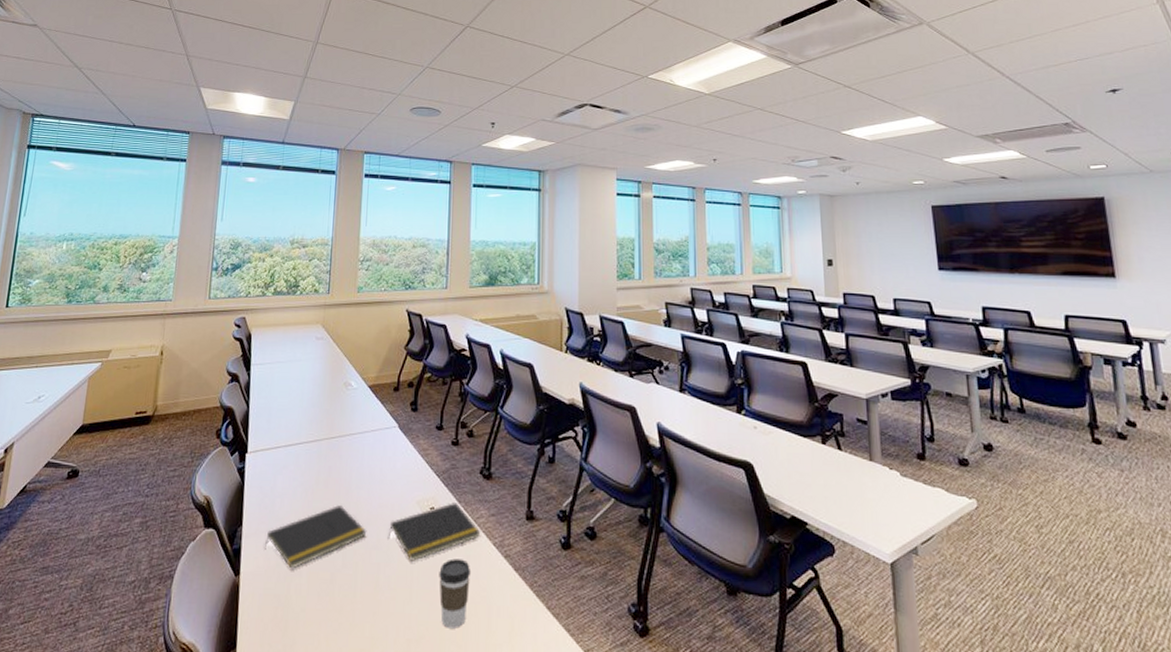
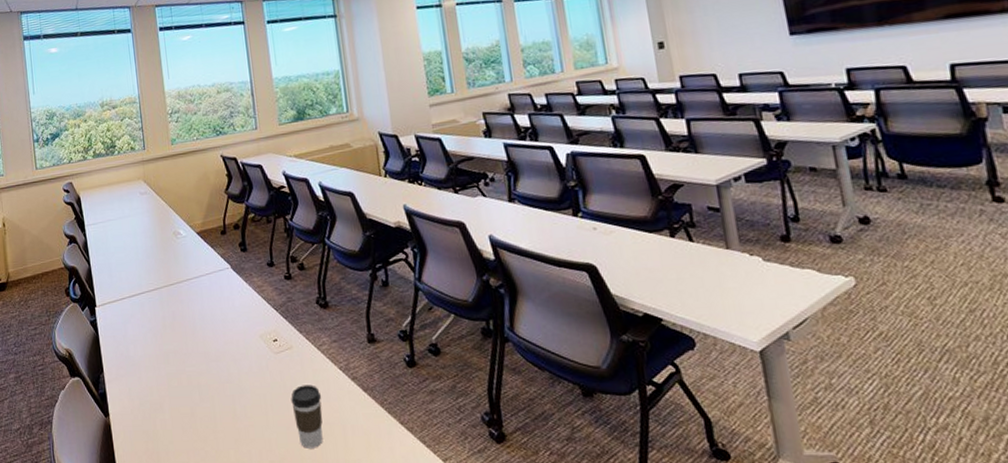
notepad: present [263,505,367,569] -> none [126,346,218,407]
notepad: present [387,502,481,561] -> none [237,333,326,391]

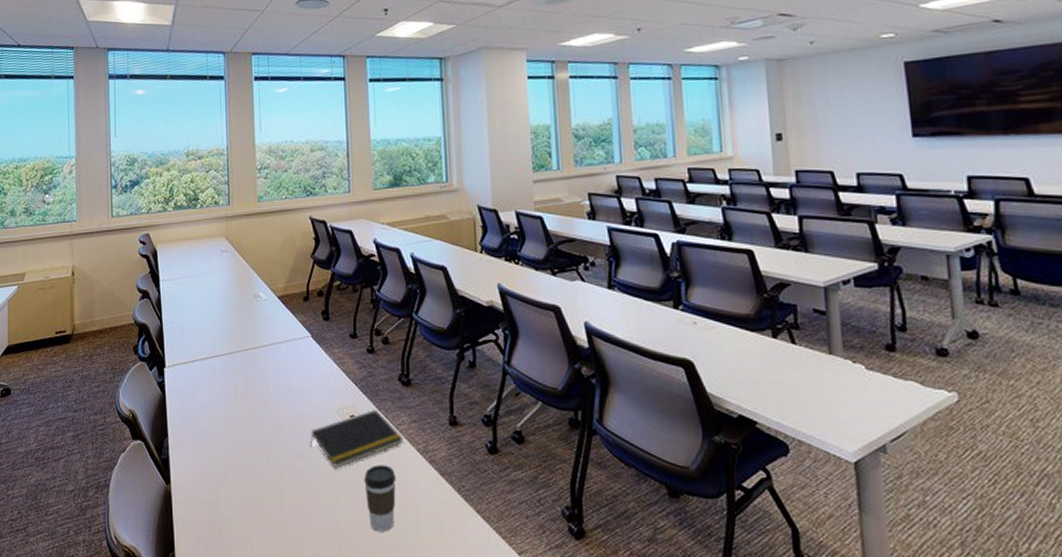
notepad: none [237,333,326,391] -> present [310,410,404,468]

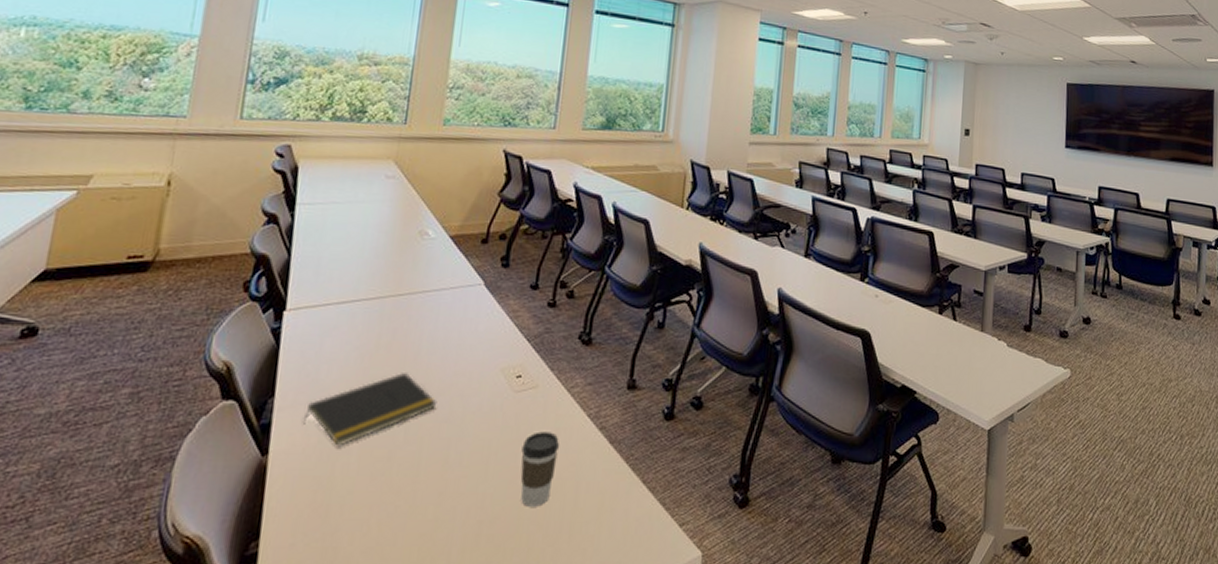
notepad: none [190,415,289,477] -> present [302,373,437,446]
notepad: present [310,410,404,468] -> none [462,370,575,435]

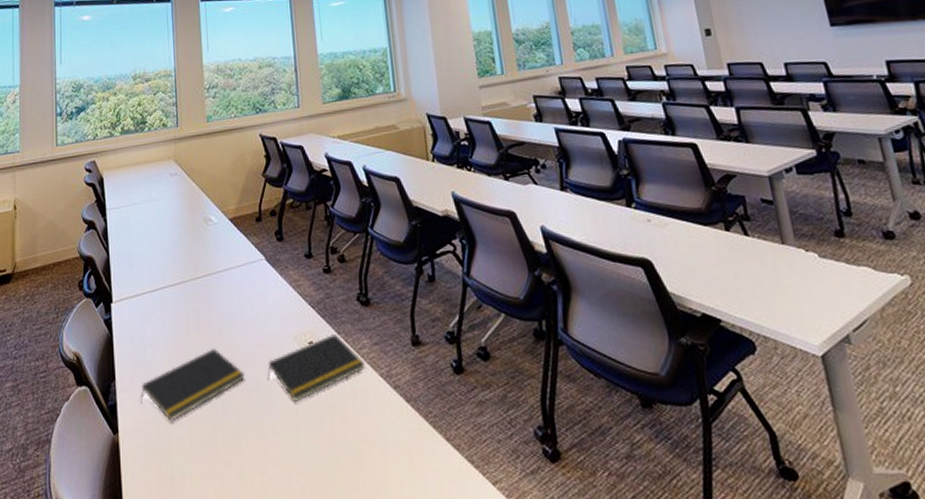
notepad: none [462,370,575,435] -> present [267,334,366,402]
coffee cup: present [520,431,560,507] -> none [326,394,361,471]

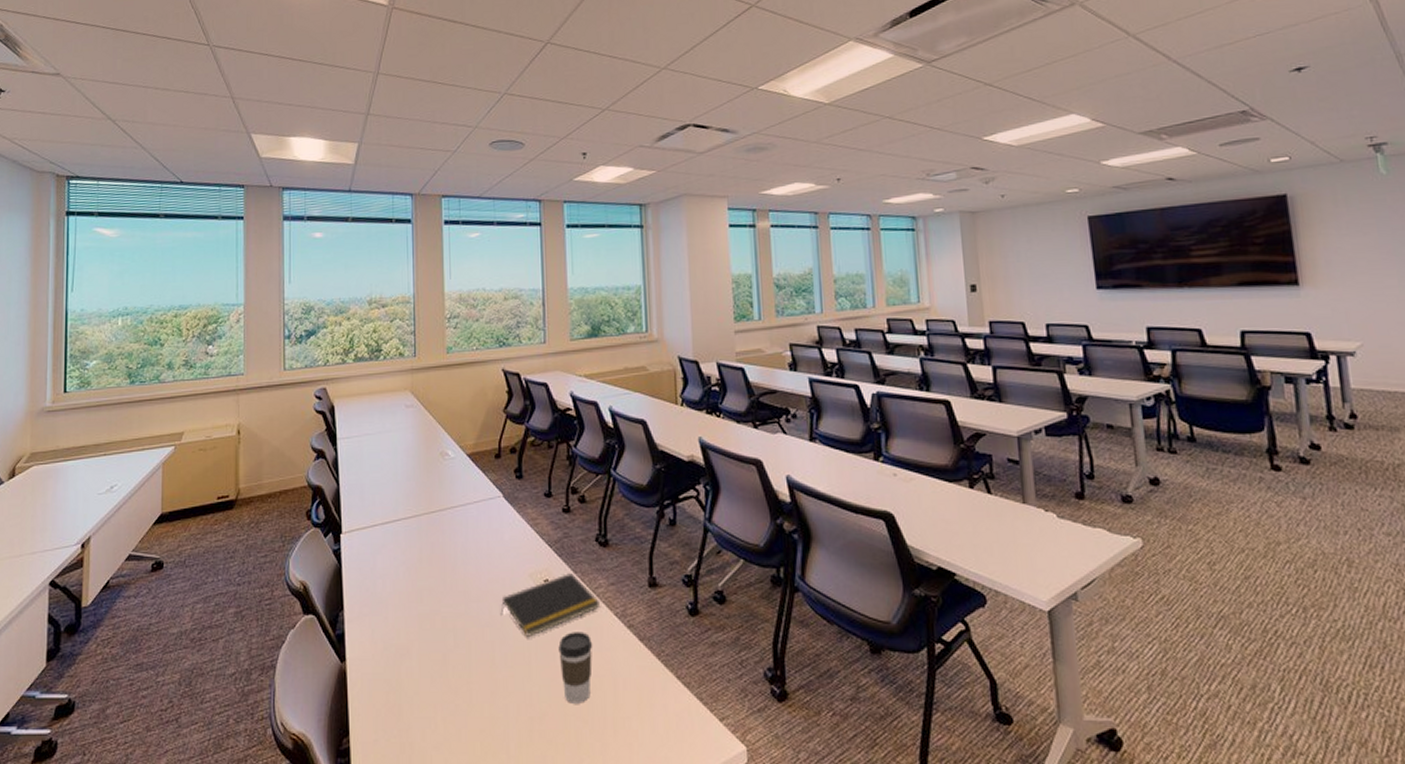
notepad: present [140,349,245,422] -> none [369,583,478,652]
coffee cup: none [326,394,361,471] -> present [558,632,593,704]

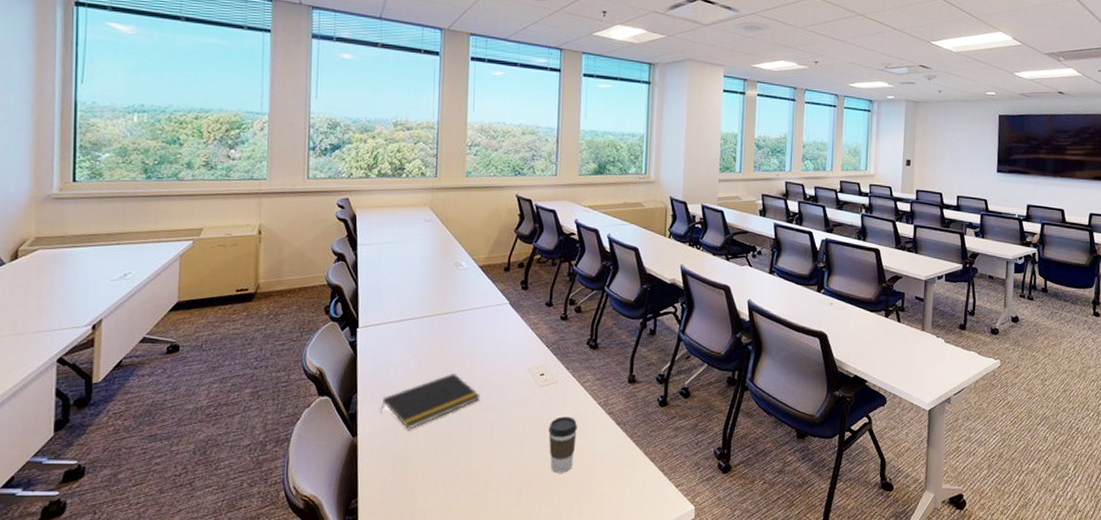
notepad: none [369,583,478,652] -> present [380,374,481,429]
notepad: present [500,573,601,637] -> none [500,369,587,420]

